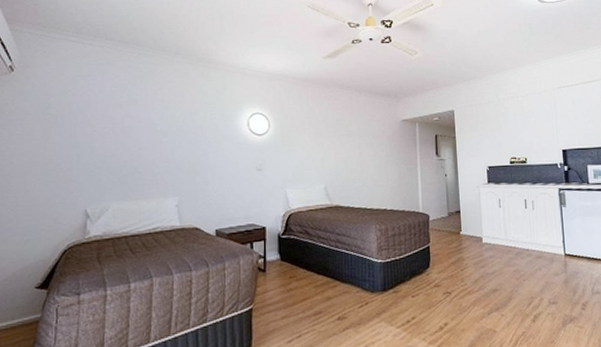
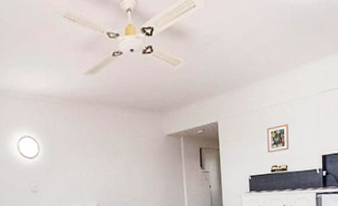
picture frame: none [504,116,528,144] -> present [267,124,289,153]

